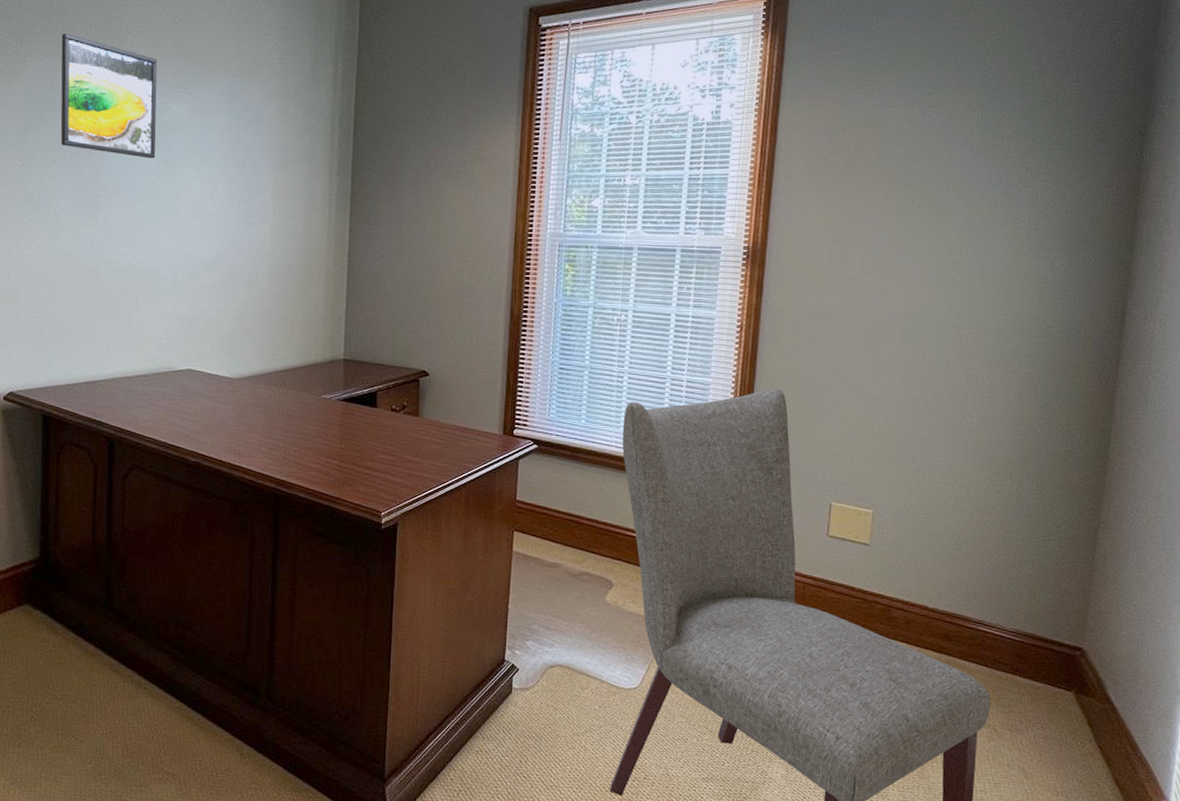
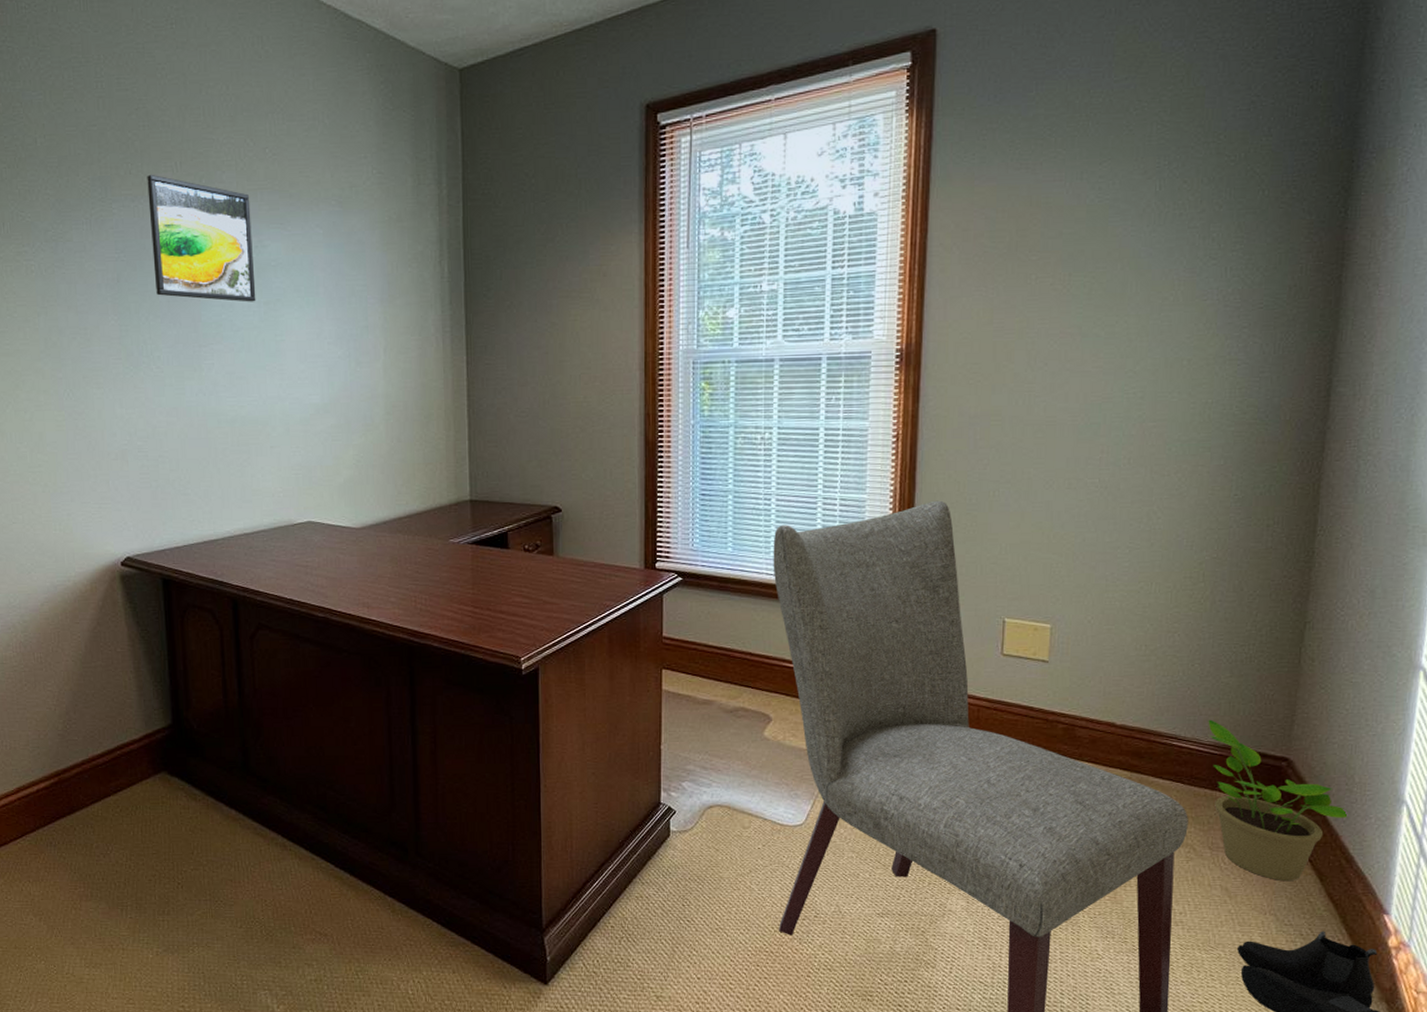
potted plant: none [1011,608,1134,765] -> present [1208,719,1348,882]

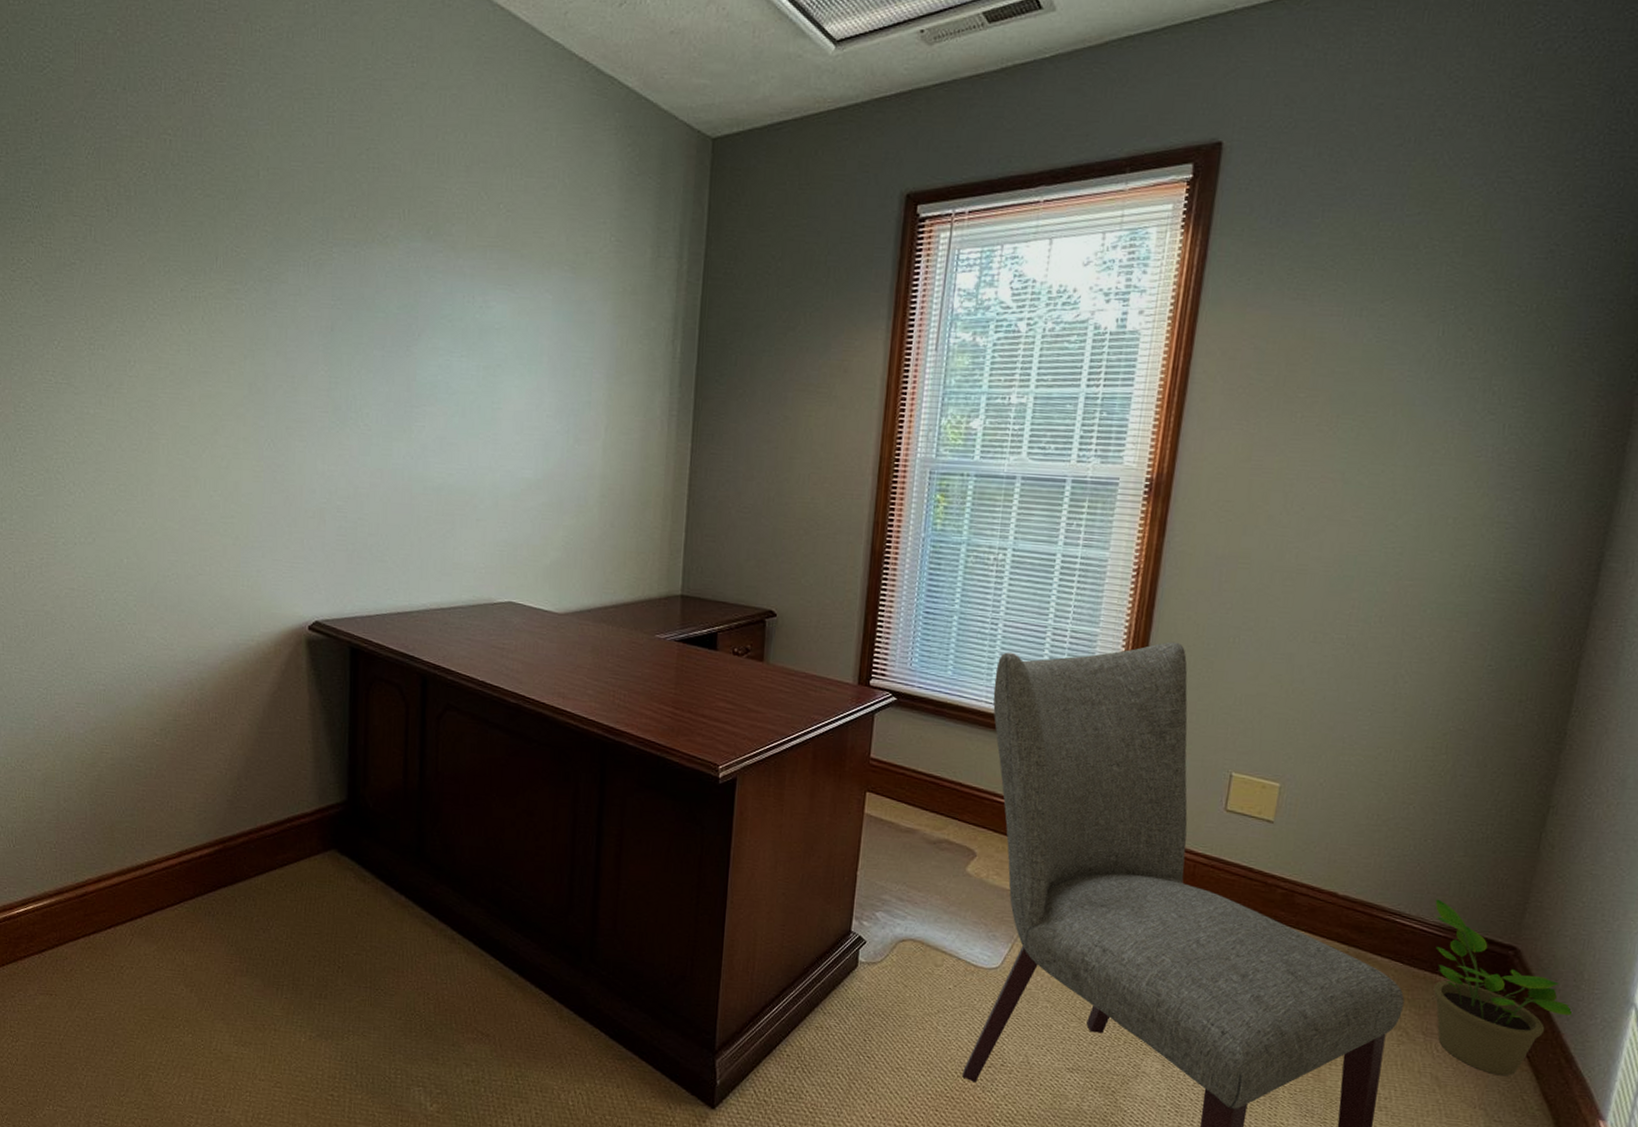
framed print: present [147,174,256,302] -> none [370,219,479,365]

